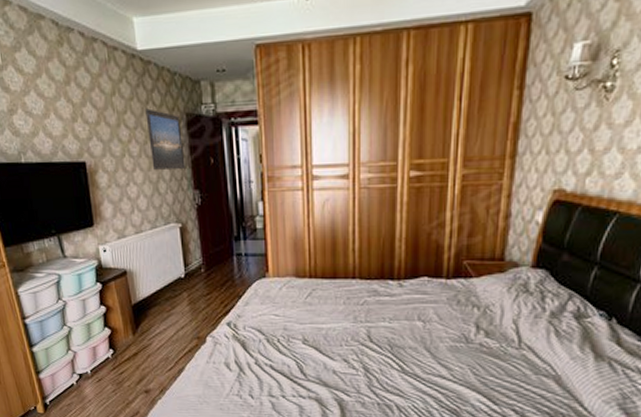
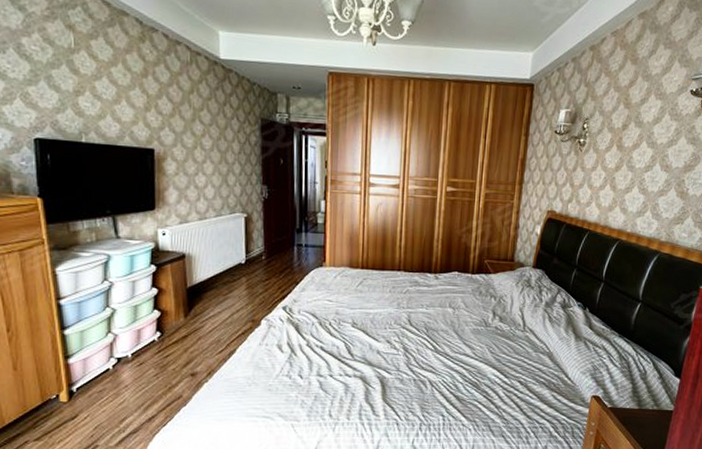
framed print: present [145,108,186,170] -> none [222,109,256,165]

